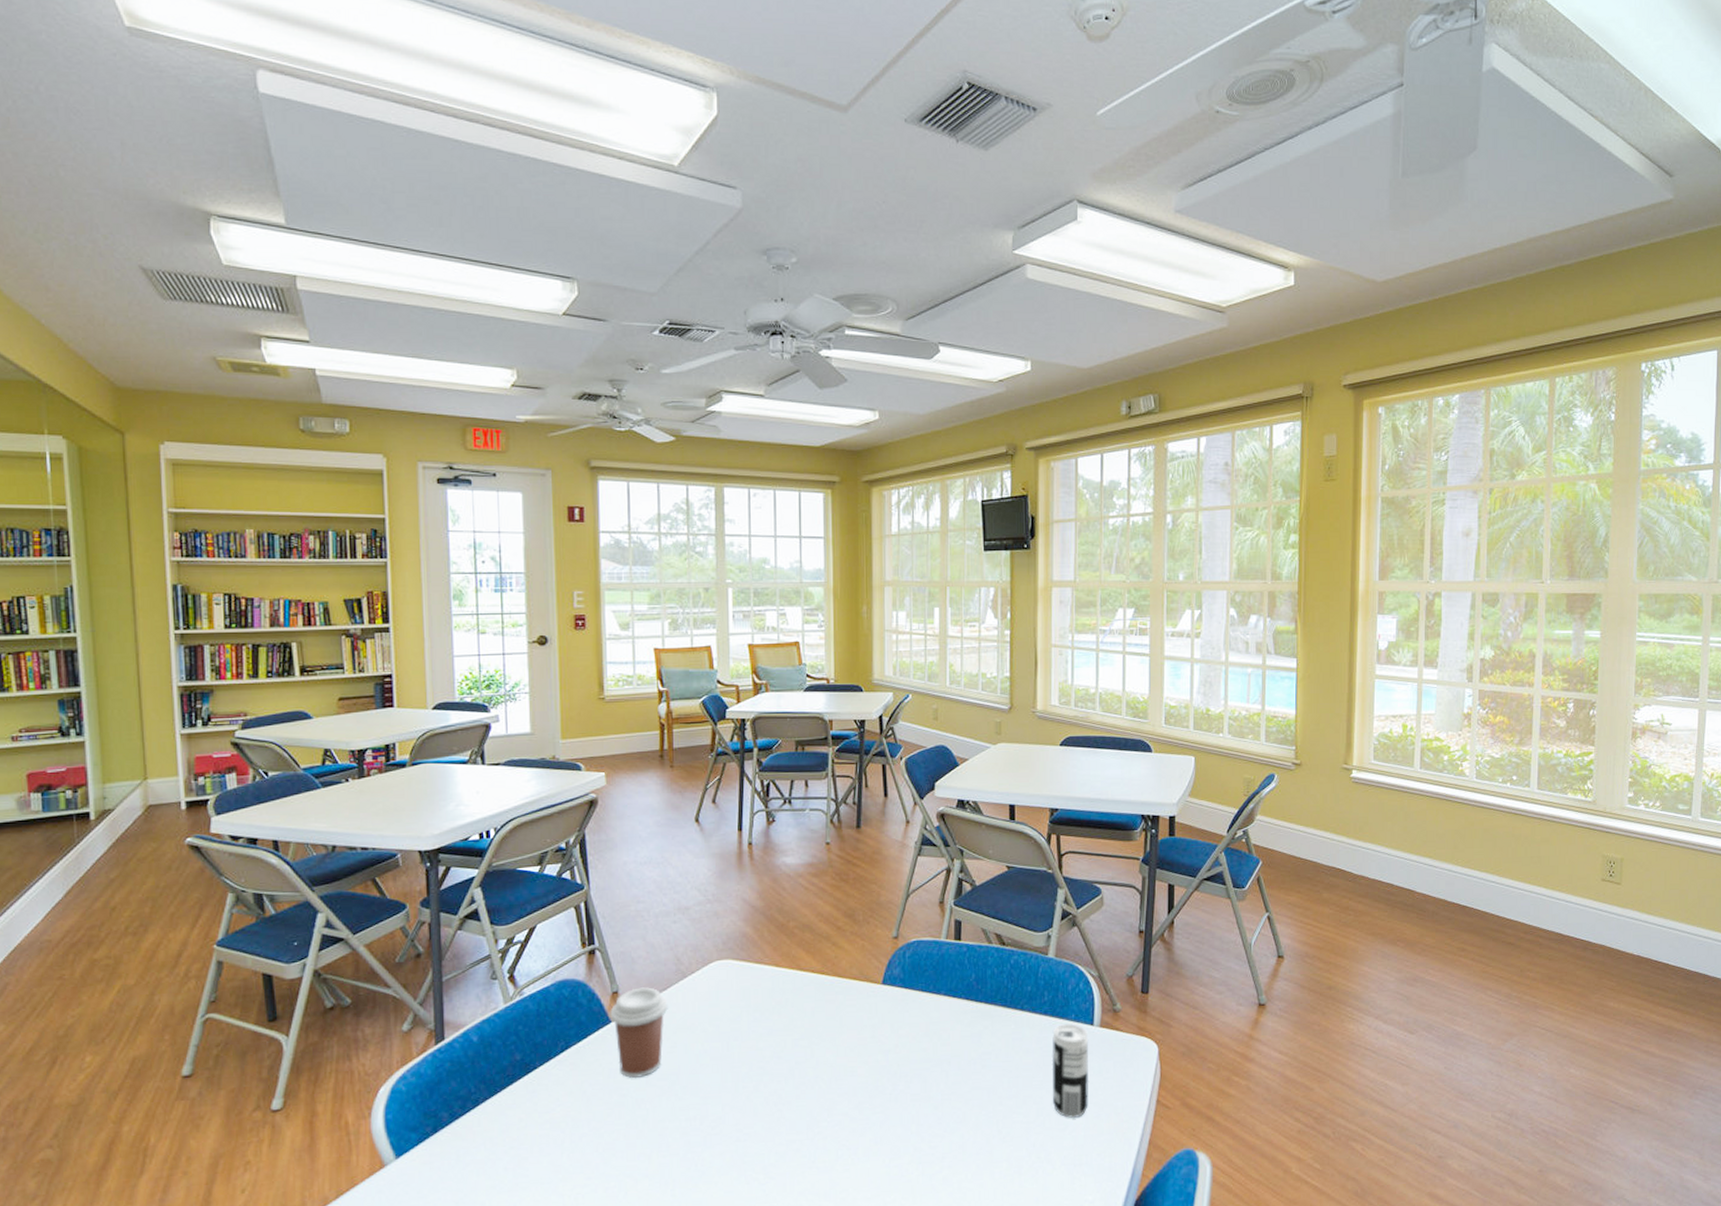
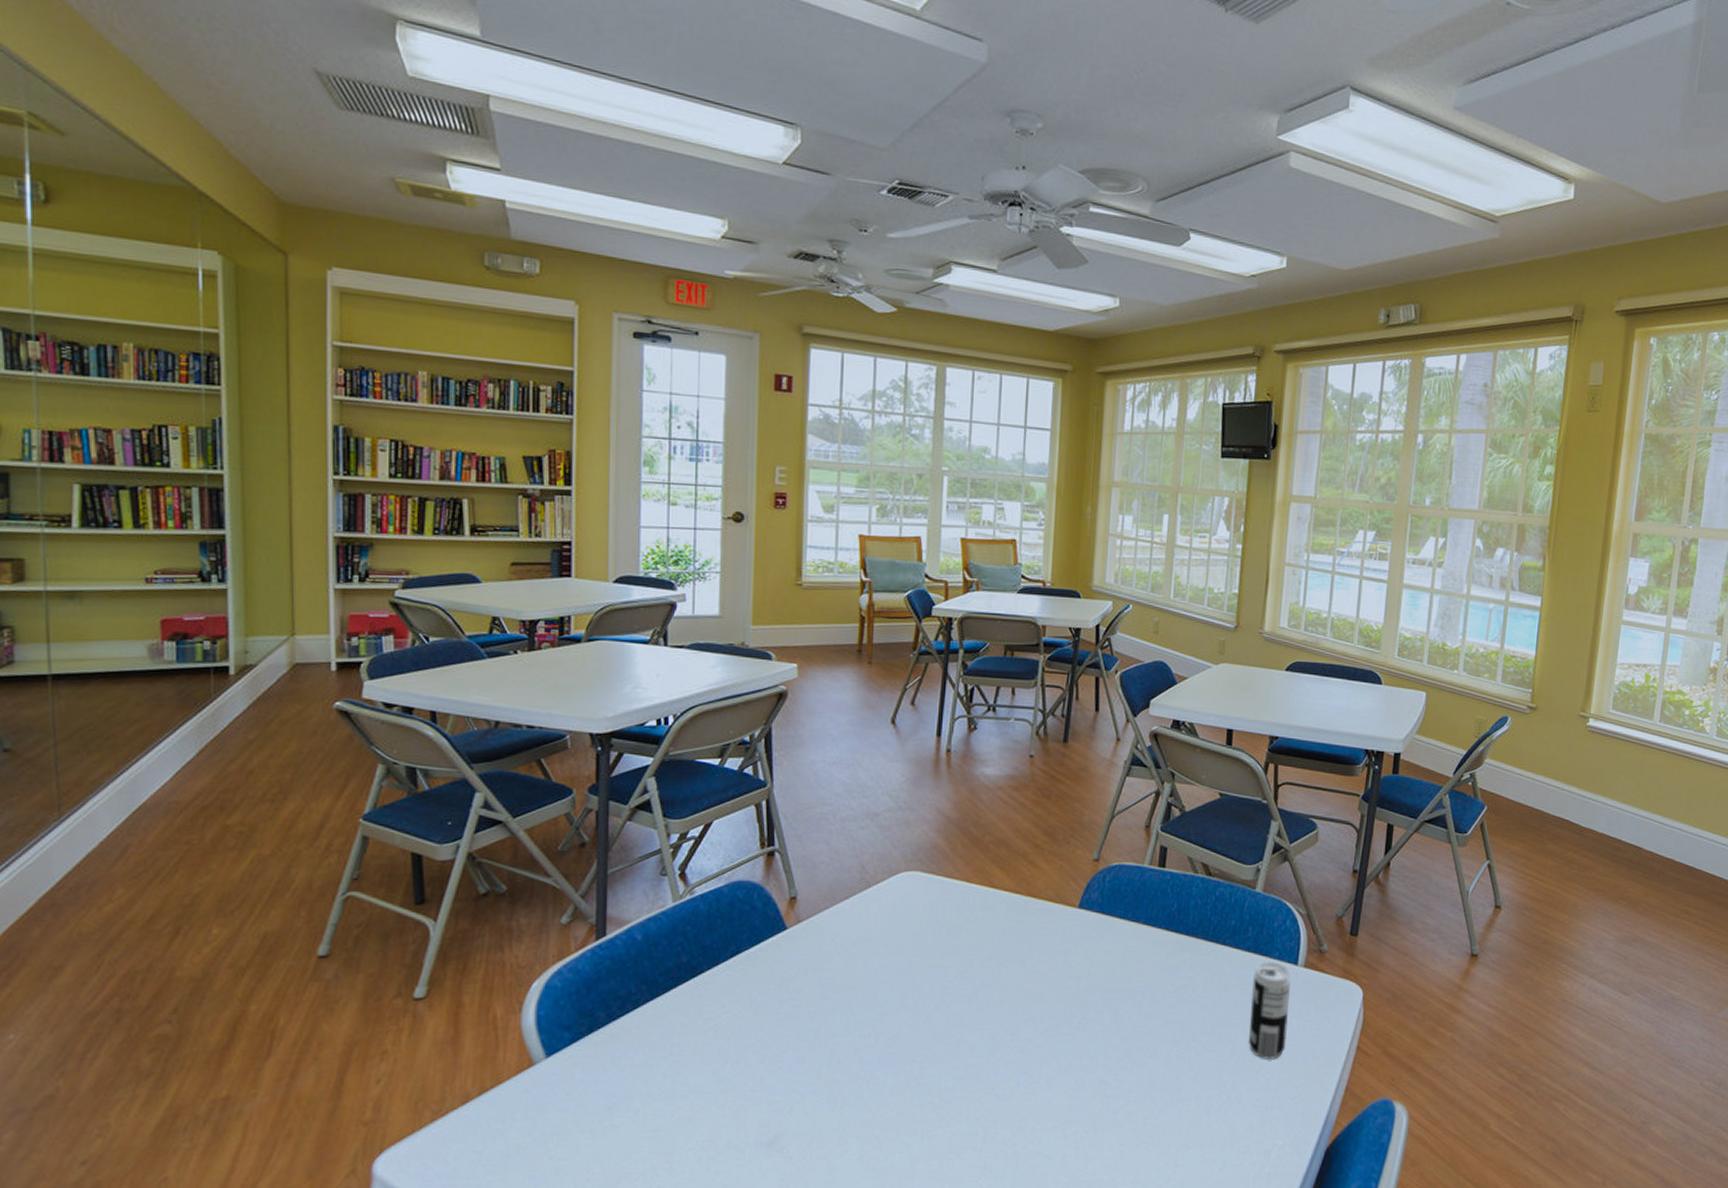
coffee cup: present [609,987,668,1079] -> none [785,894,849,990]

